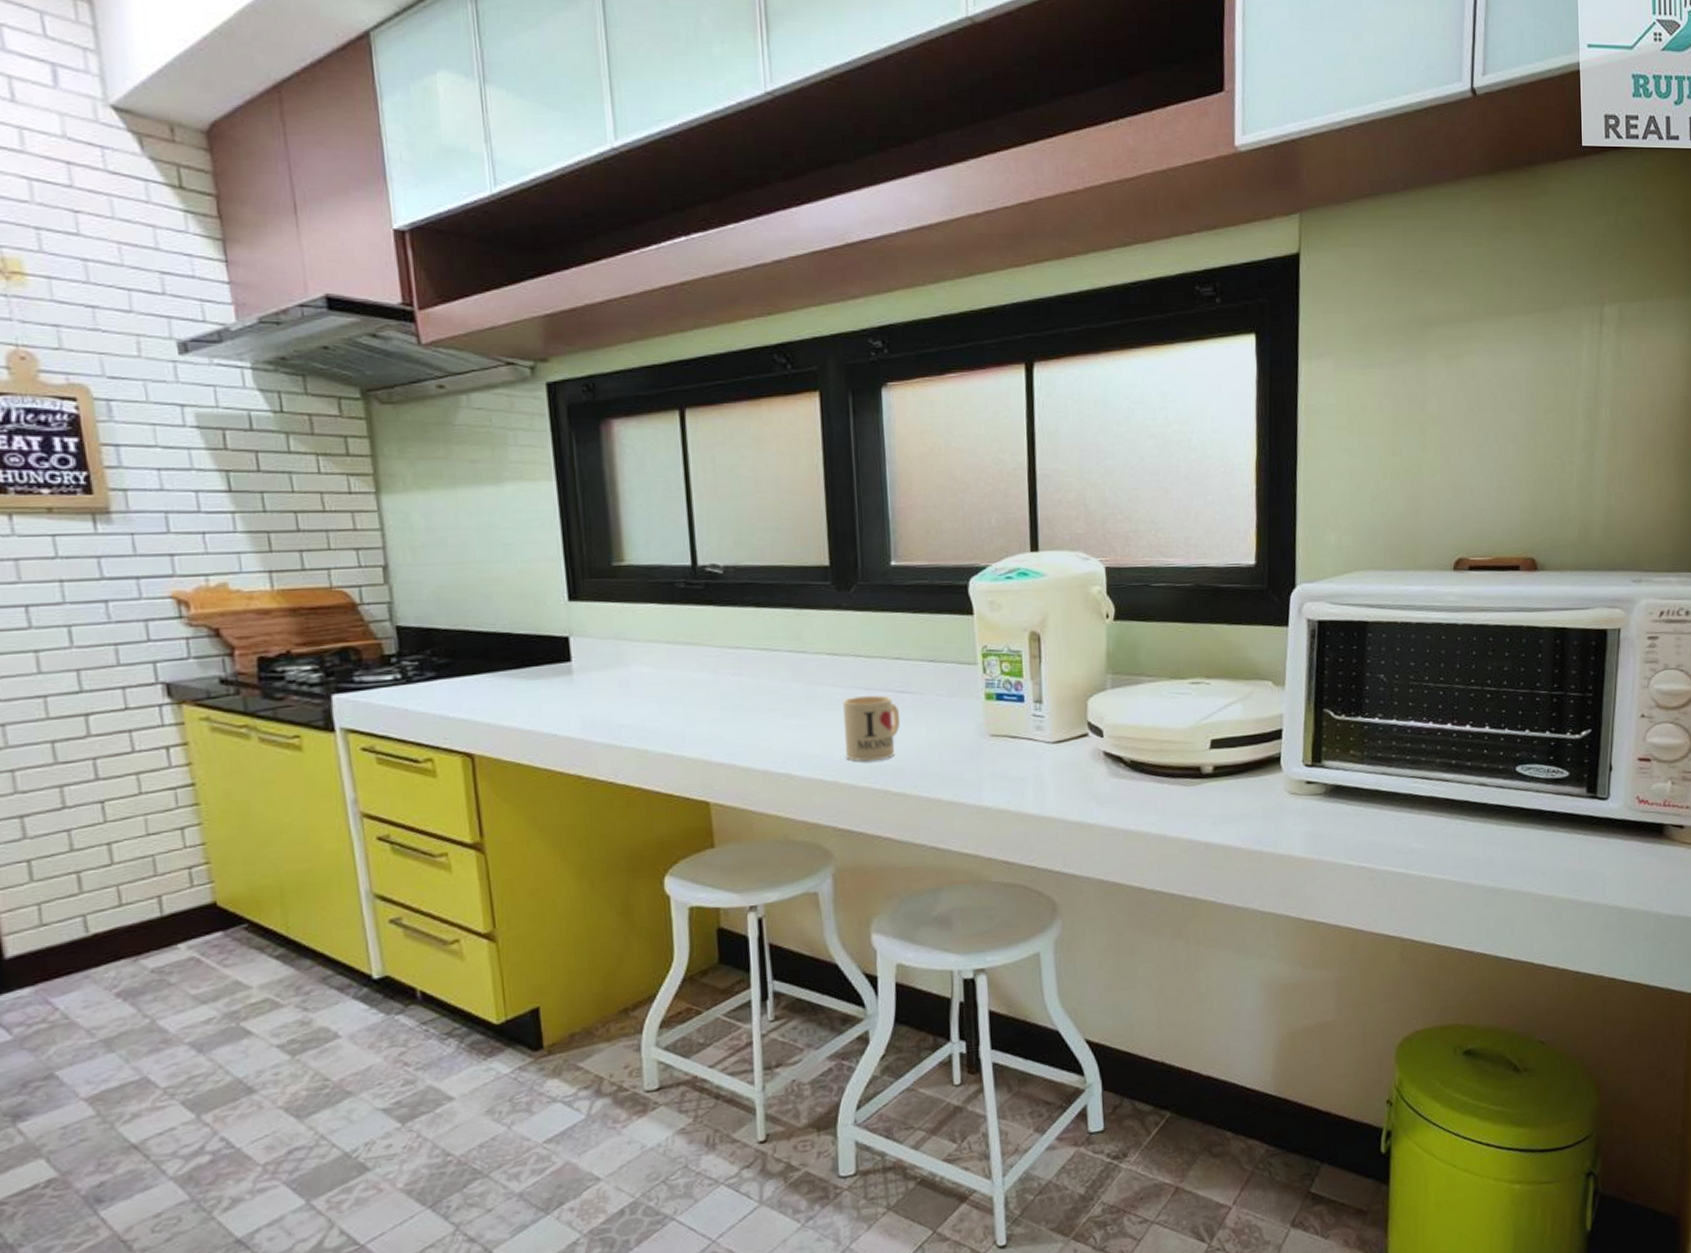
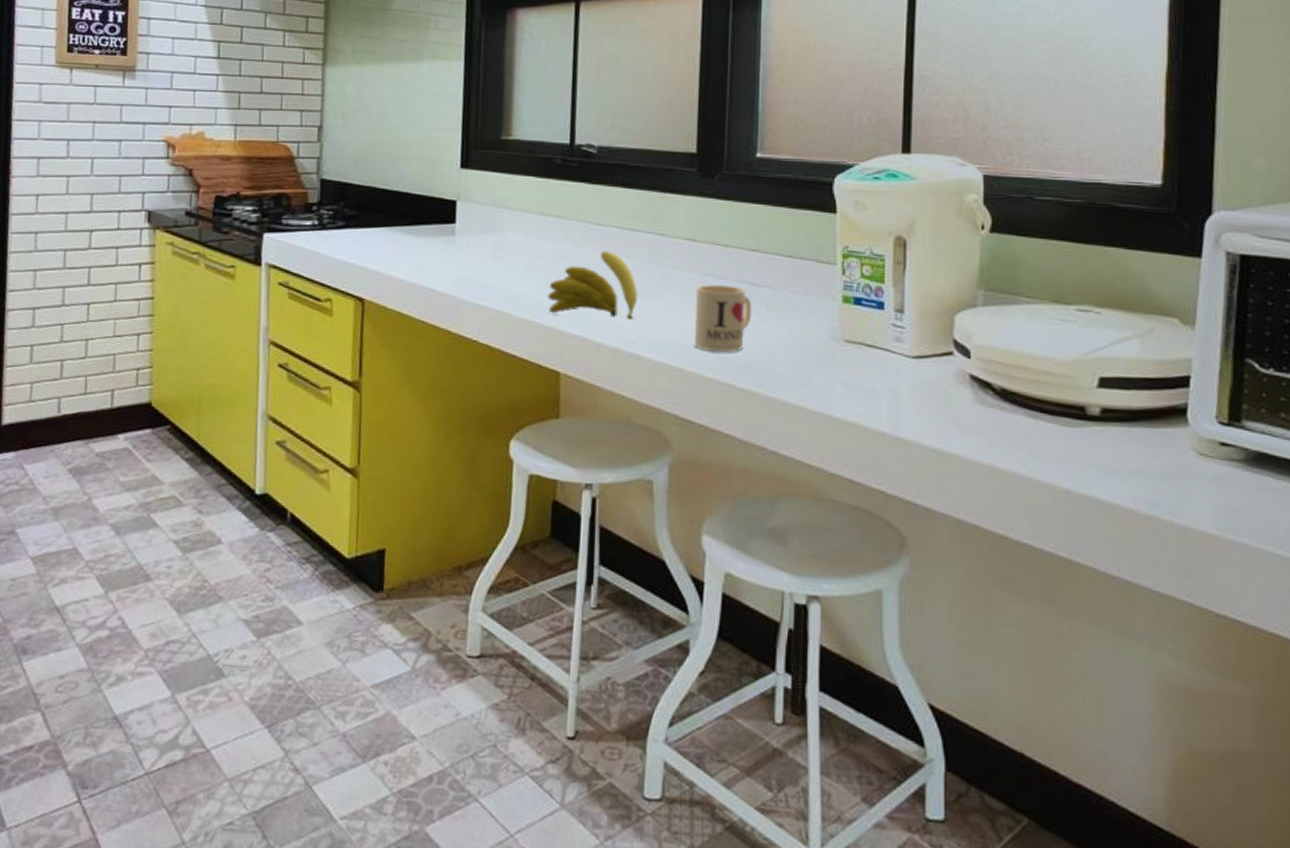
banana: none [686,674,784,745] -> present [547,251,638,321]

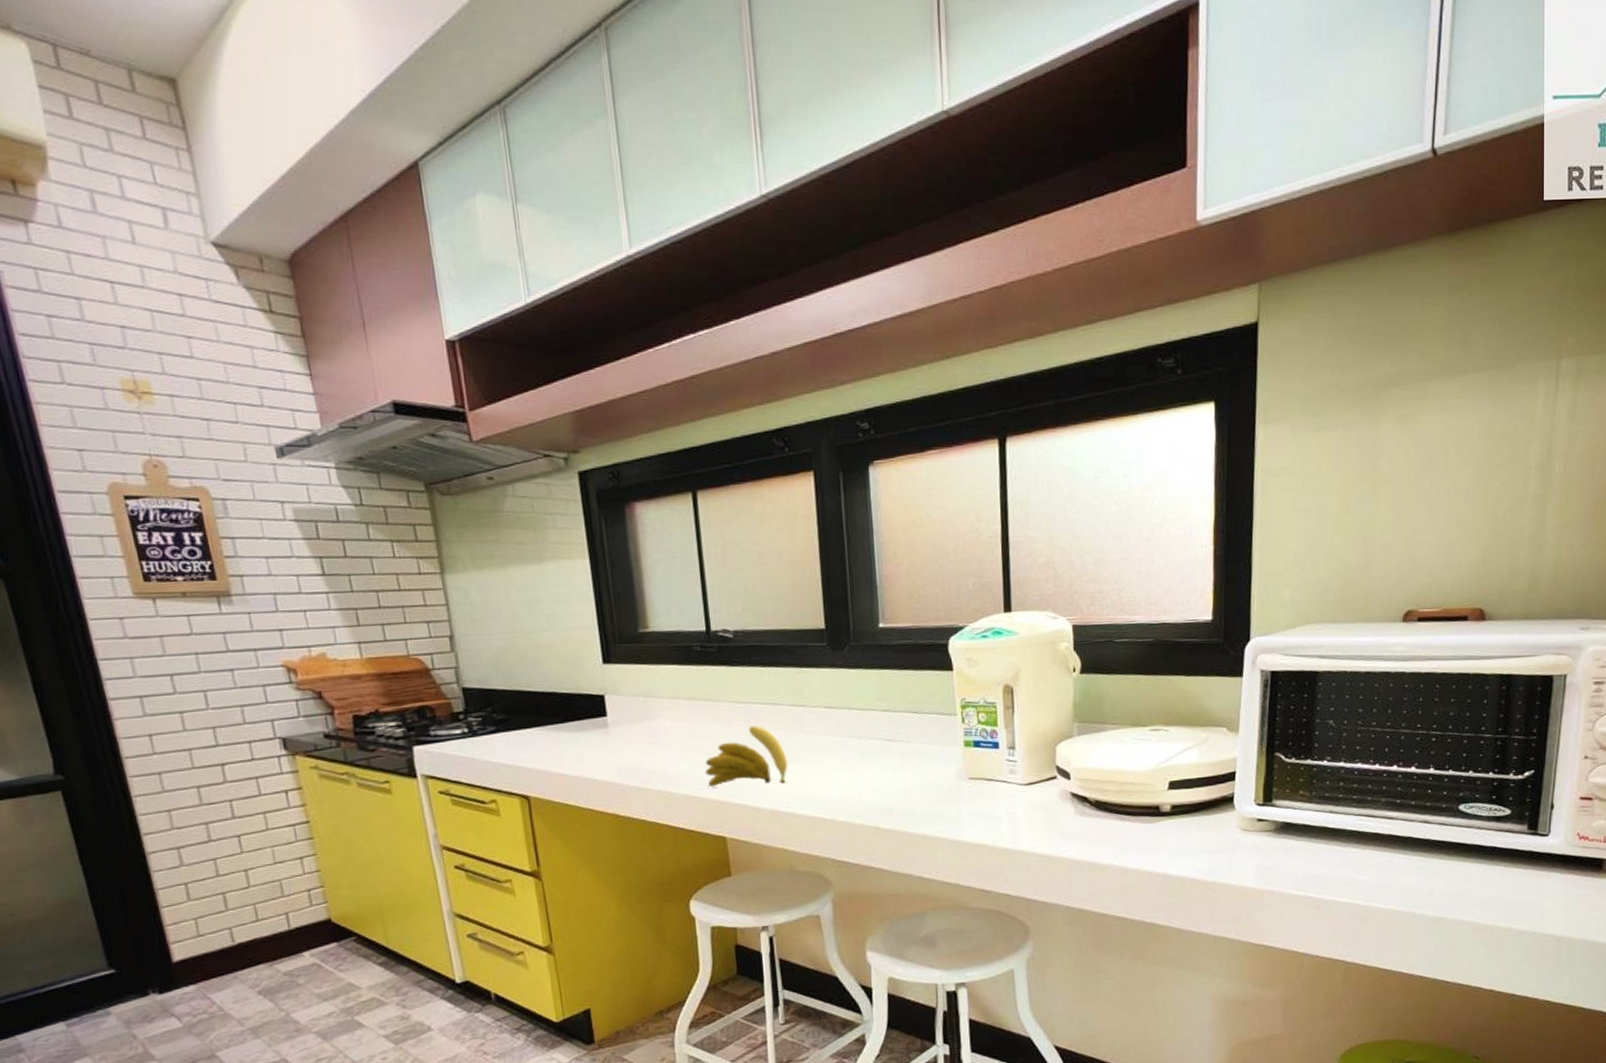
mug: present [694,285,752,353] -> none [839,743,889,802]

